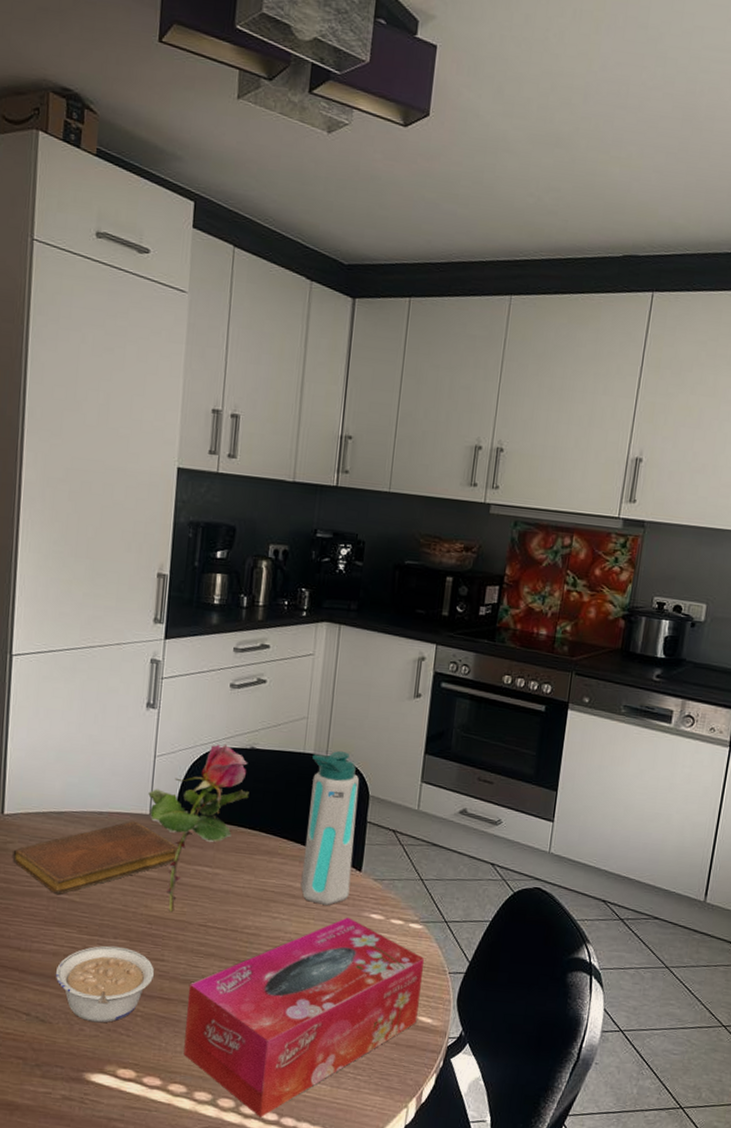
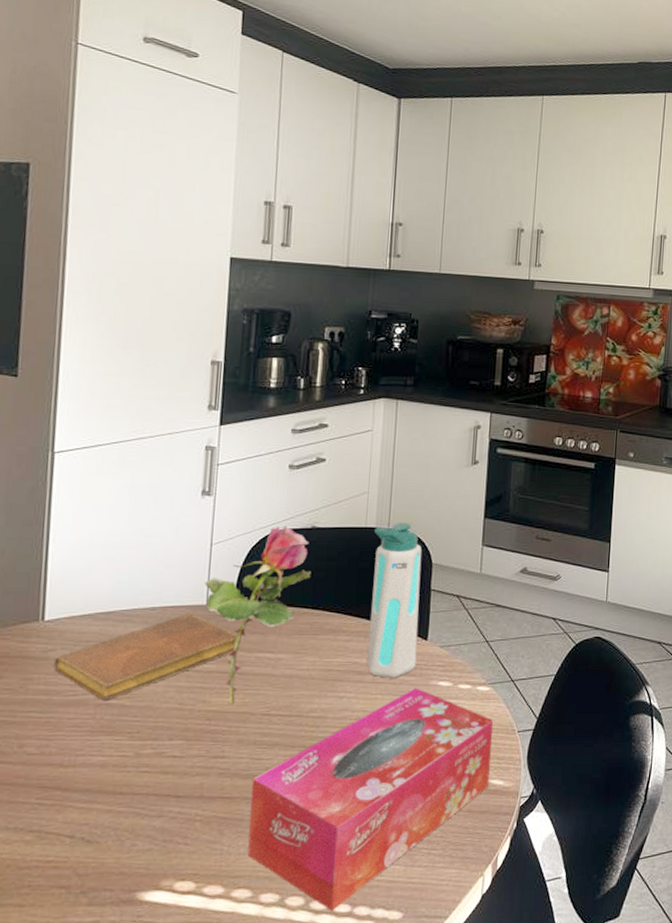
legume: present [55,945,155,1023] -> none [103,748,215,835]

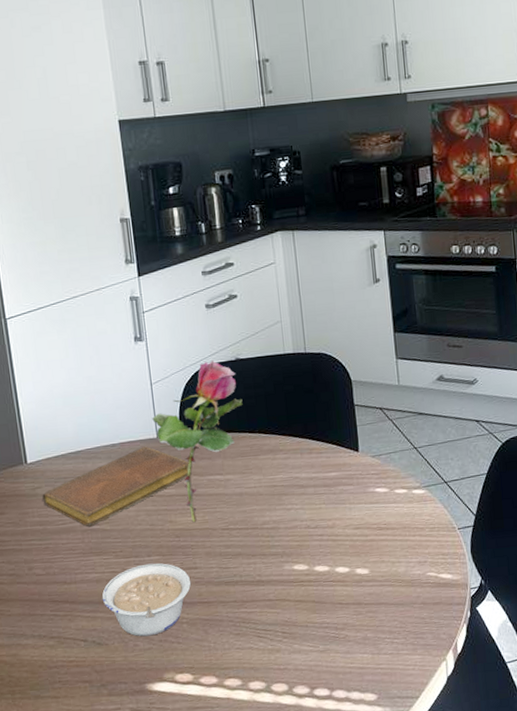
legume: none [103,748,215,835] -> present [102,563,192,637]
tissue box: present [247,688,493,911] -> none [224,495,438,695]
water bottle: present [366,523,422,678] -> none [293,345,352,489]

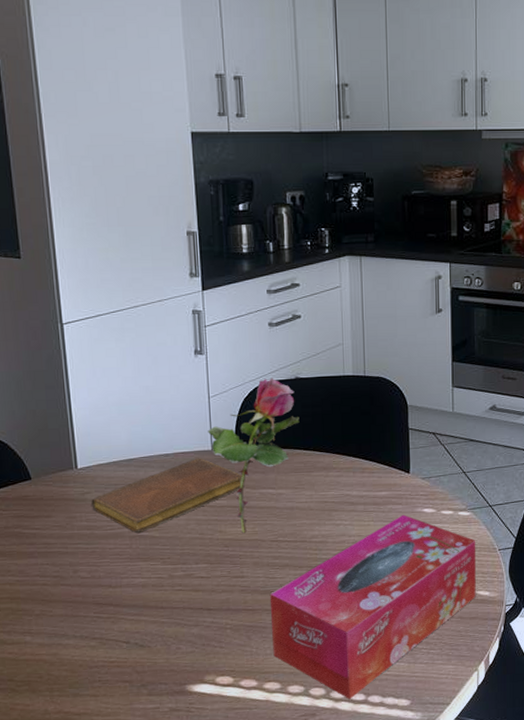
legume: present [102,563,192,637] -> none [147,570,237,641]
tissue box: none [224,495,438,695] -> present [269,515,476,699]

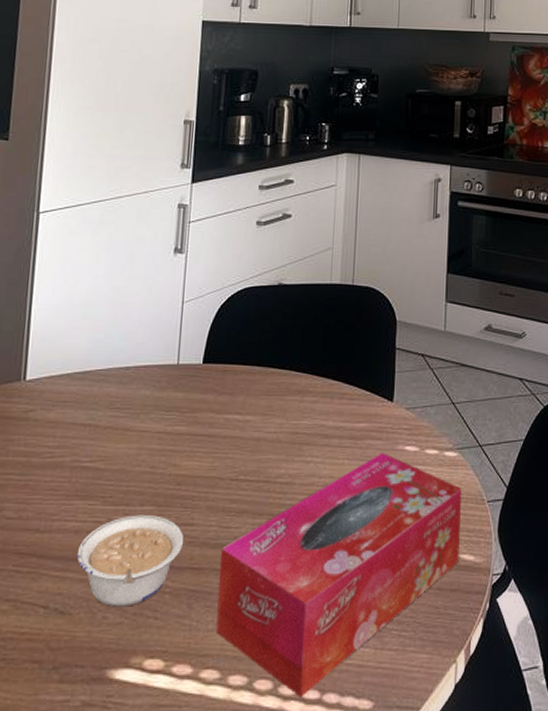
notebook: present [91,458,244,534] -> none [33,373,209,464]
legume: none [147,570,237,641] -> present [76,514,184,607]
flower: present [208,377,300,534] -> none [176,282,278,469]

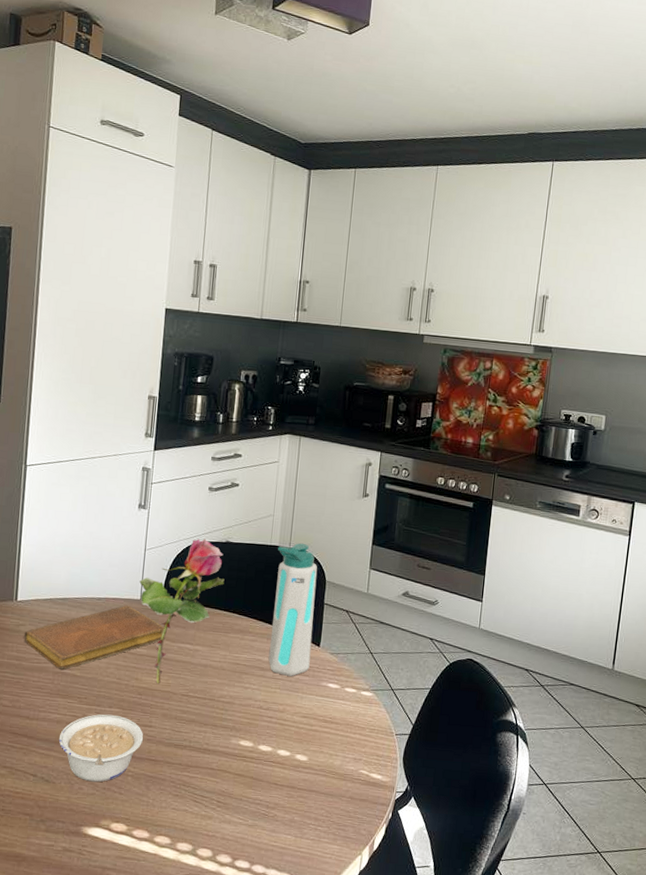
notebook: none [33,373,209,464] -> present [24,605,165,671]
flower: none [176,282,278,469] -> present [139,538,225,684]
tissue box: present [216,452,461,697] -> none [168,686,374,865]
water bottle: none [333,279,386,442] -> present [268,543,318,676]

